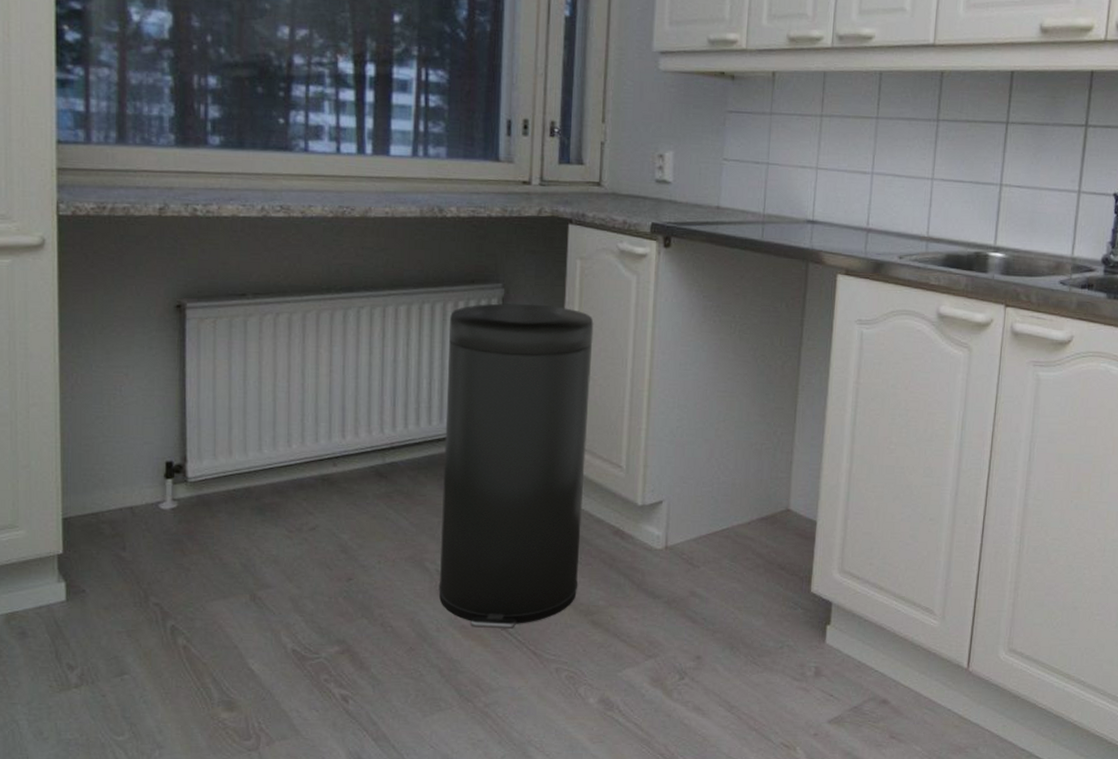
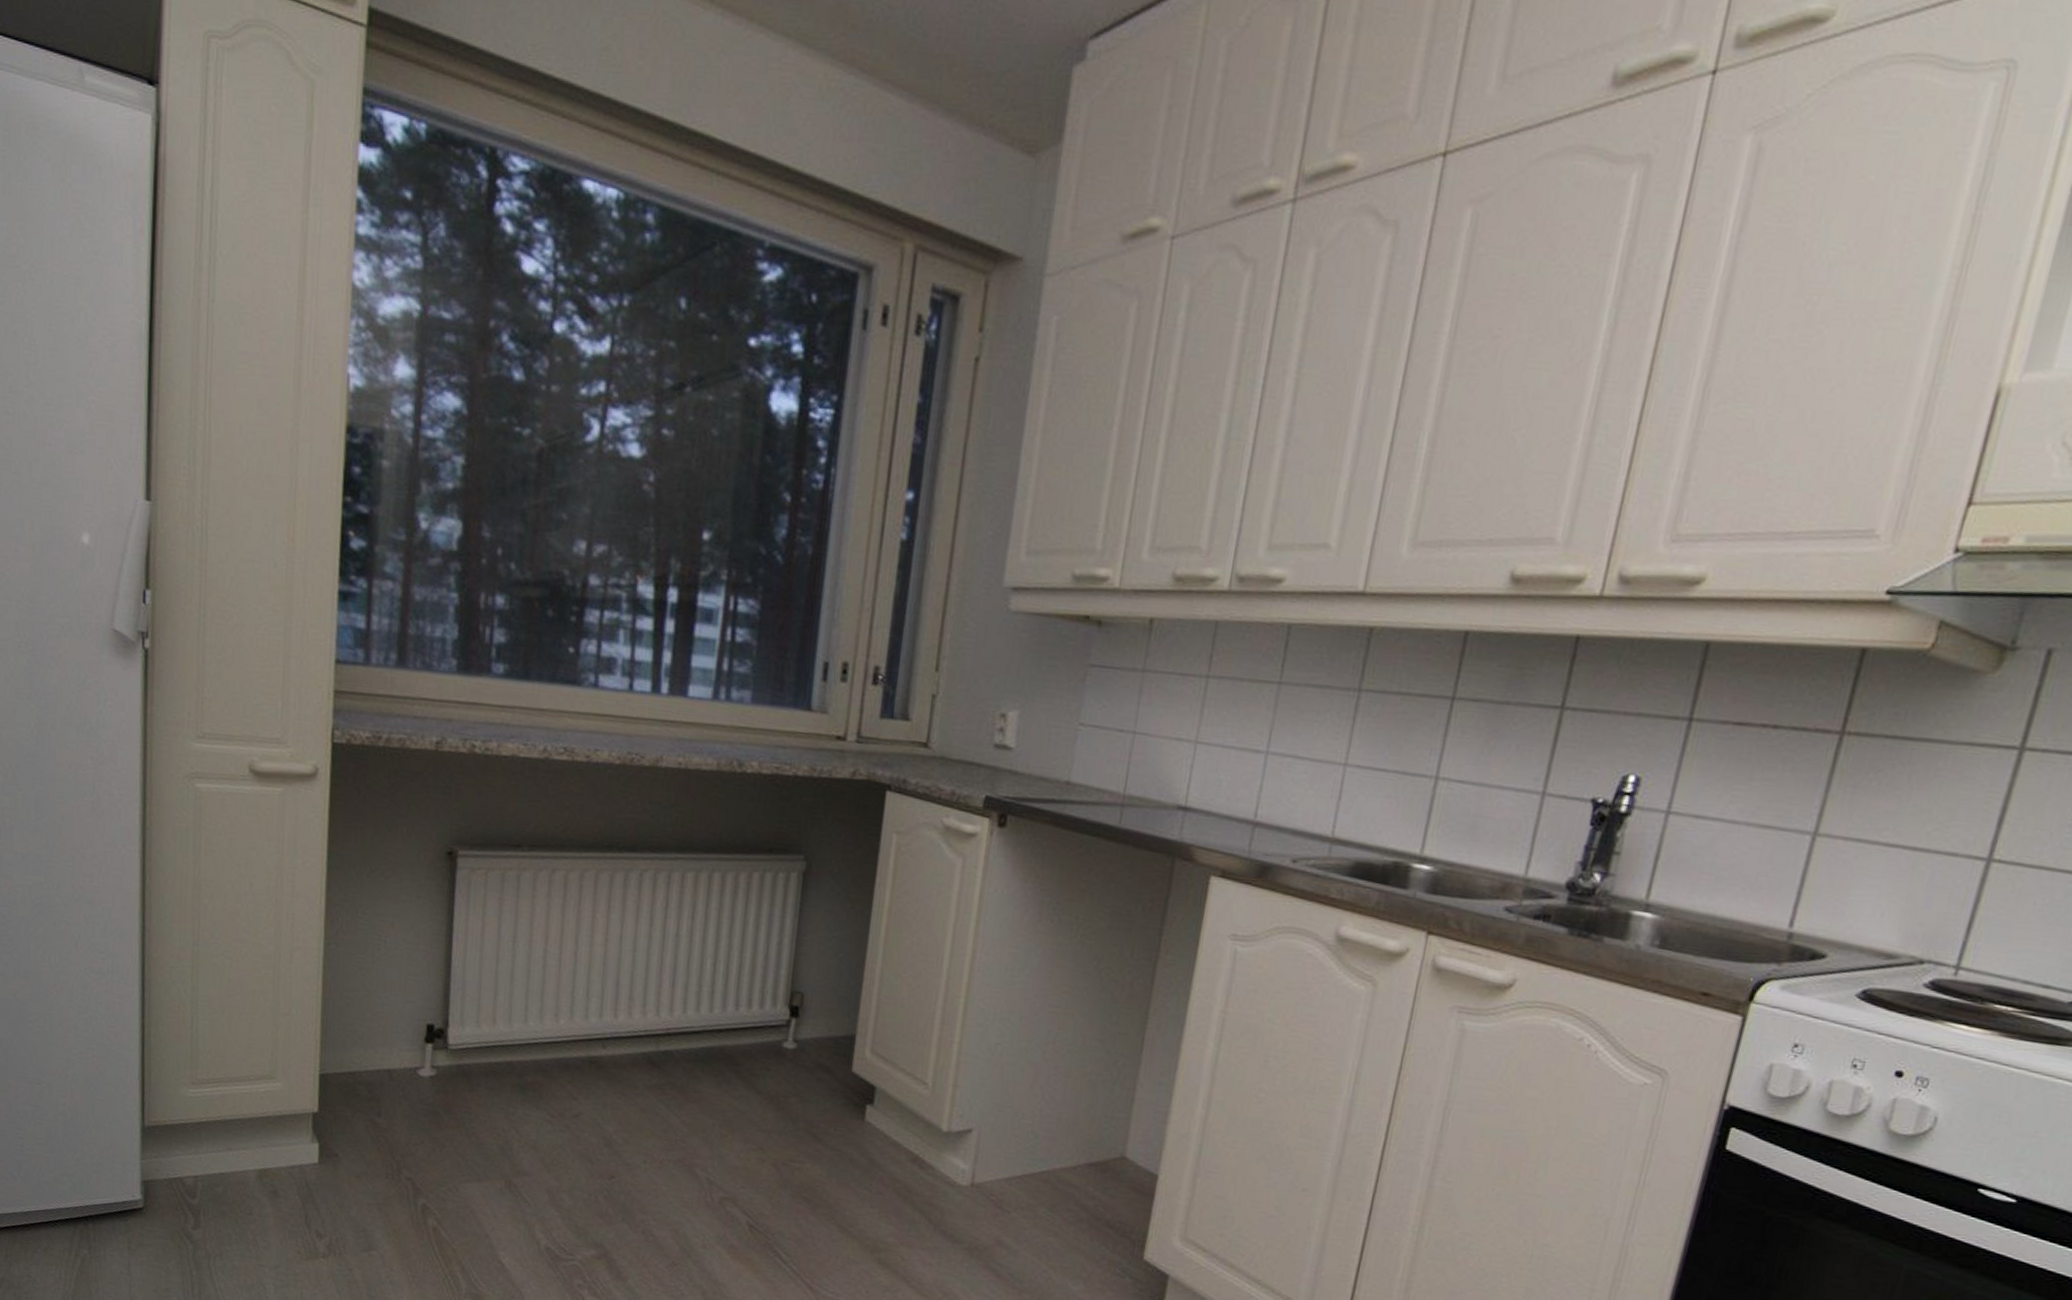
pedal bin: present [438,303,594,629] -> none [707,878,908,1256]

